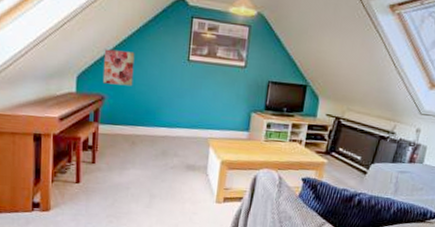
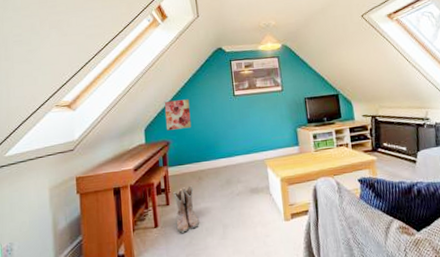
boots: none [99,148,125,194] -> present [173,185,199,233]

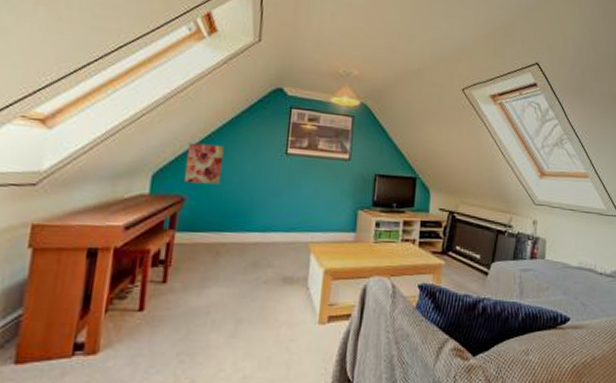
boots: present [173,185,199,233] -> none [170,261,206,323]

